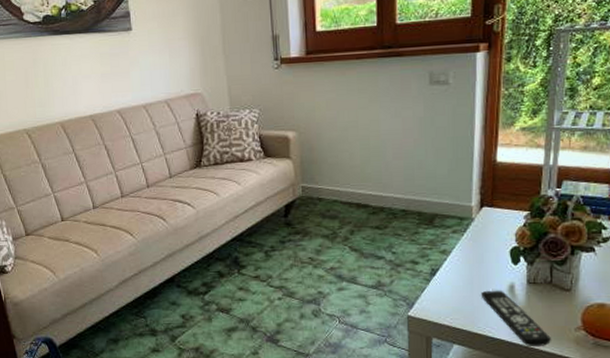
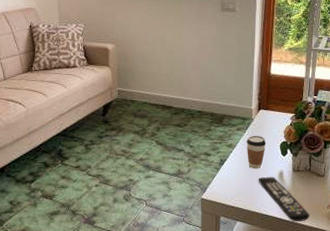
coffee cup: none [465,238,492,281] -> present [247,135,267,169]

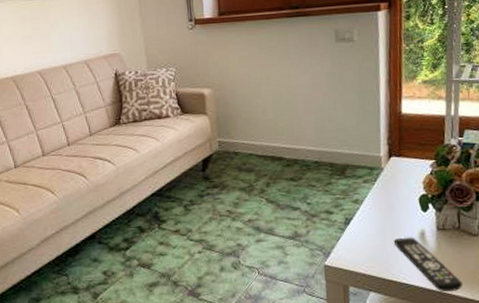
coffee cup: present [247,135,267,169] -> none [376,187,402,229]

